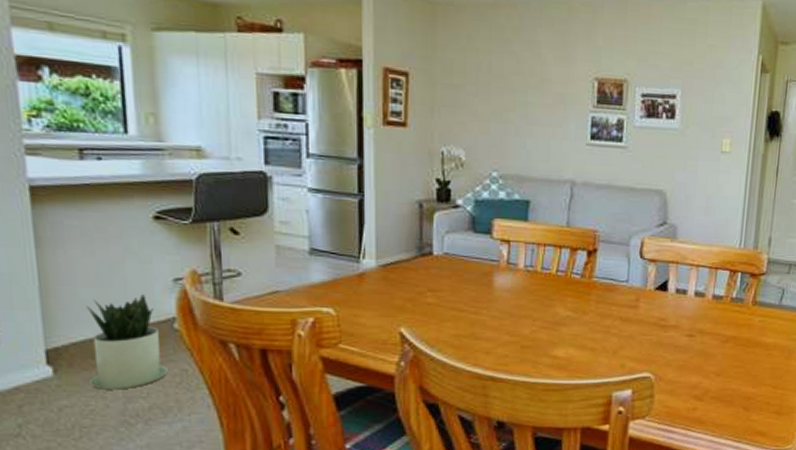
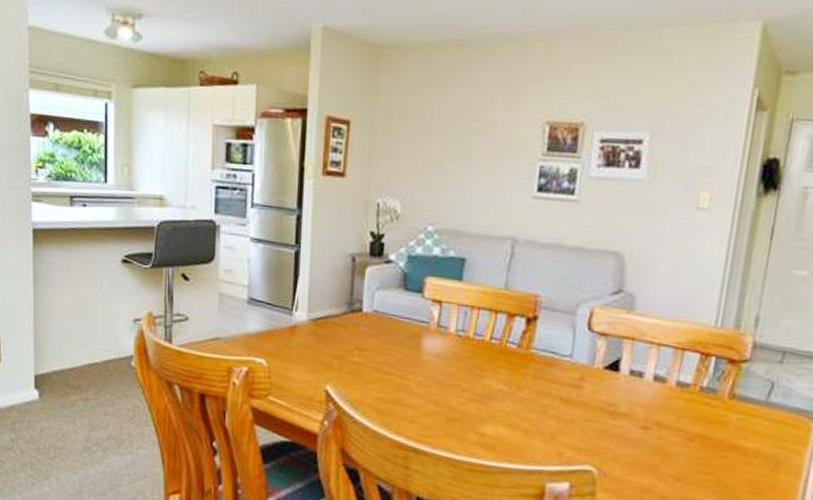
planter: present [86,295,168,390] -> none [63,332,124,418]

